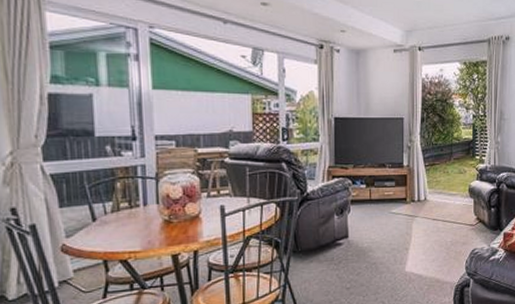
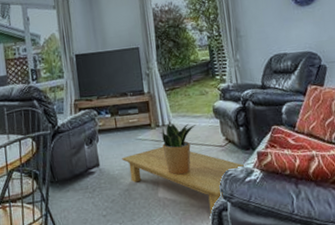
coffee table: none [373,222,492,289] -> present [122,147,246,214]
potted plant: none [414,200,451,251] -> present [159,123,196,175]

